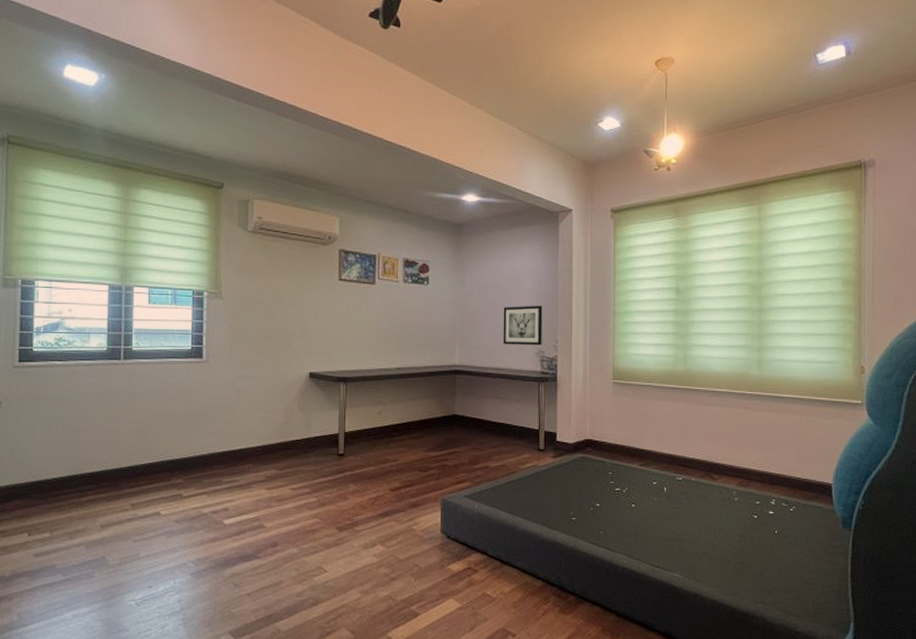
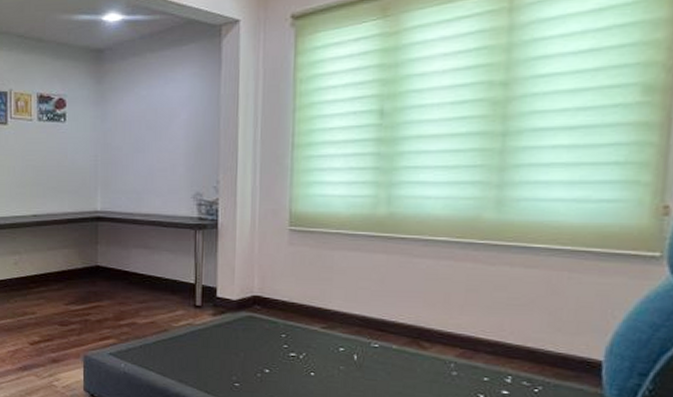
wall art: present [503,305,543,346] -> none [152,139,201,188]

